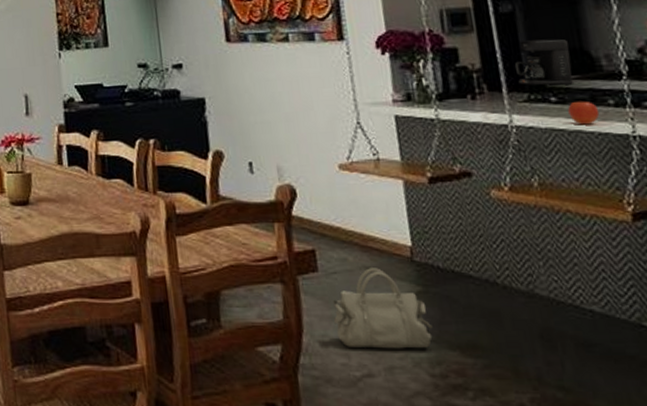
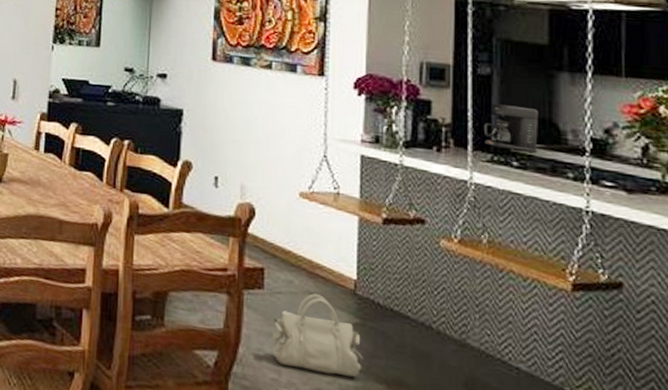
fruit: present [568,101,600,125] -> none [528,169,558,194]

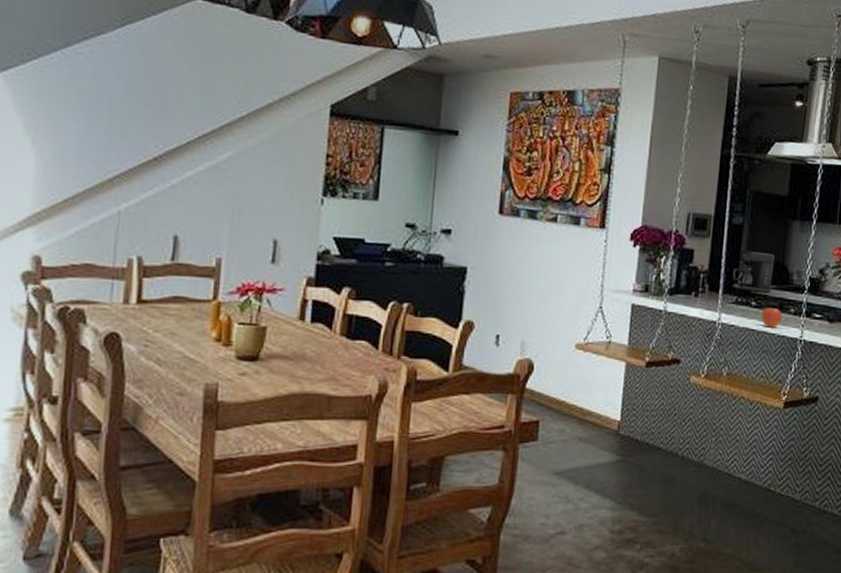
shoulder bag: present [271,293,364,378] -> none [542,439,621,510]
fruit: none [528,169,558,194] -> present [761,307,783,328]

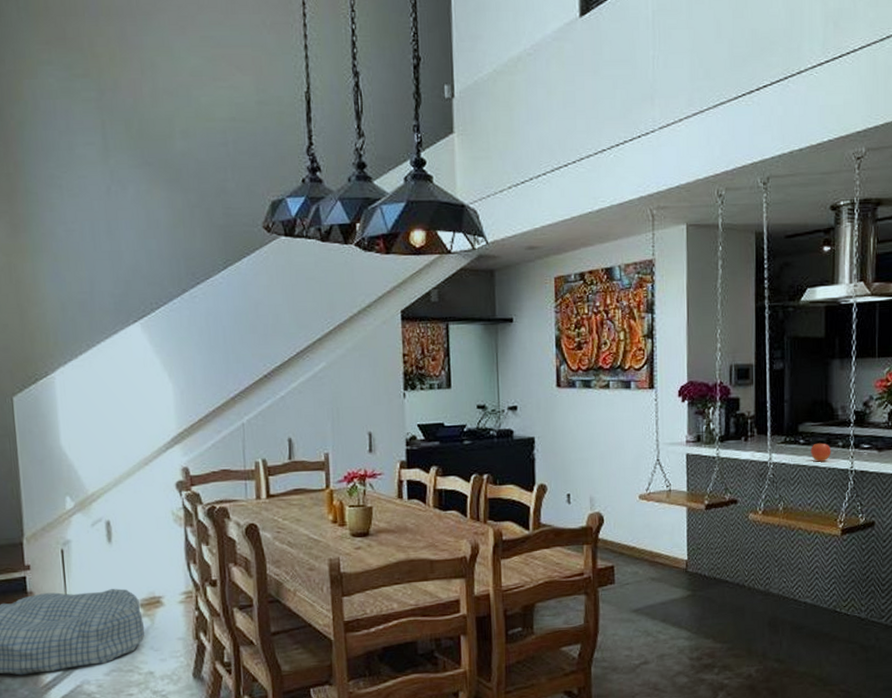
coffee maker: present [732,250,775,294] -> none [779,392,818,431]

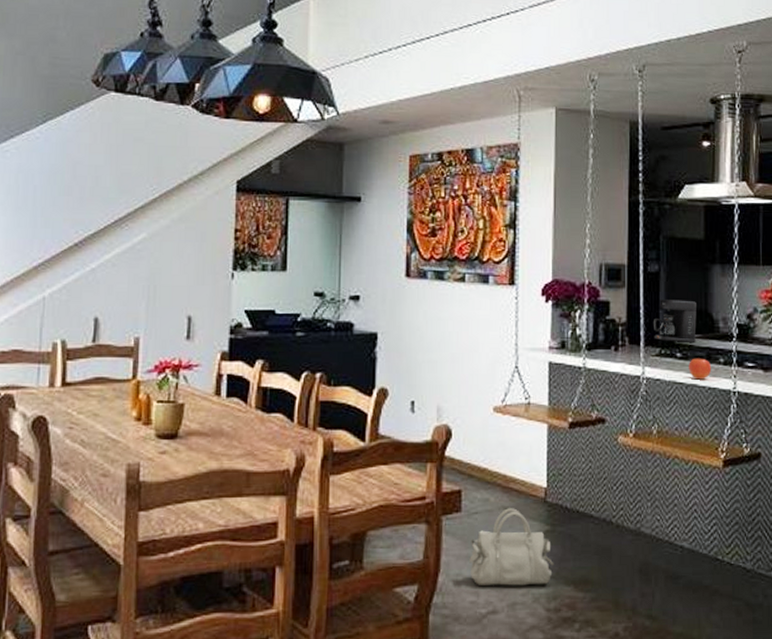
shoulder bag: none [623,578,695,642] -> present [469,508,554,586]
coffee maker: none [779,392,818,431] -> present [654,298,697,344]

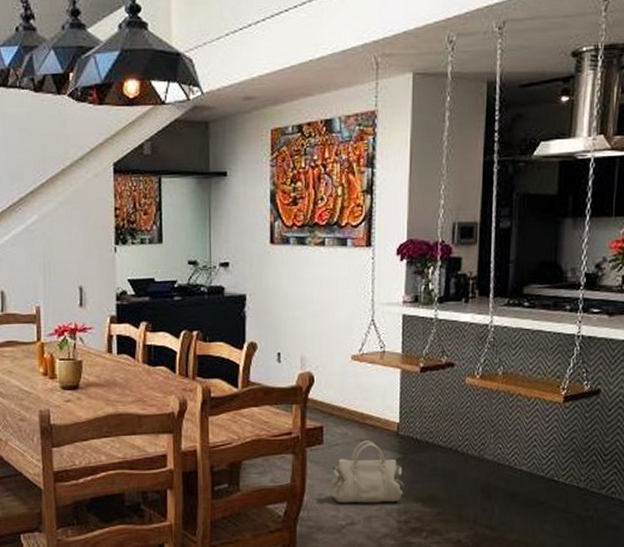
coffee maker: present [654,298,697,344] -> none [503,252,546,293]
fruit: present [689,358,712,380] -> none [535,306,558,326]

